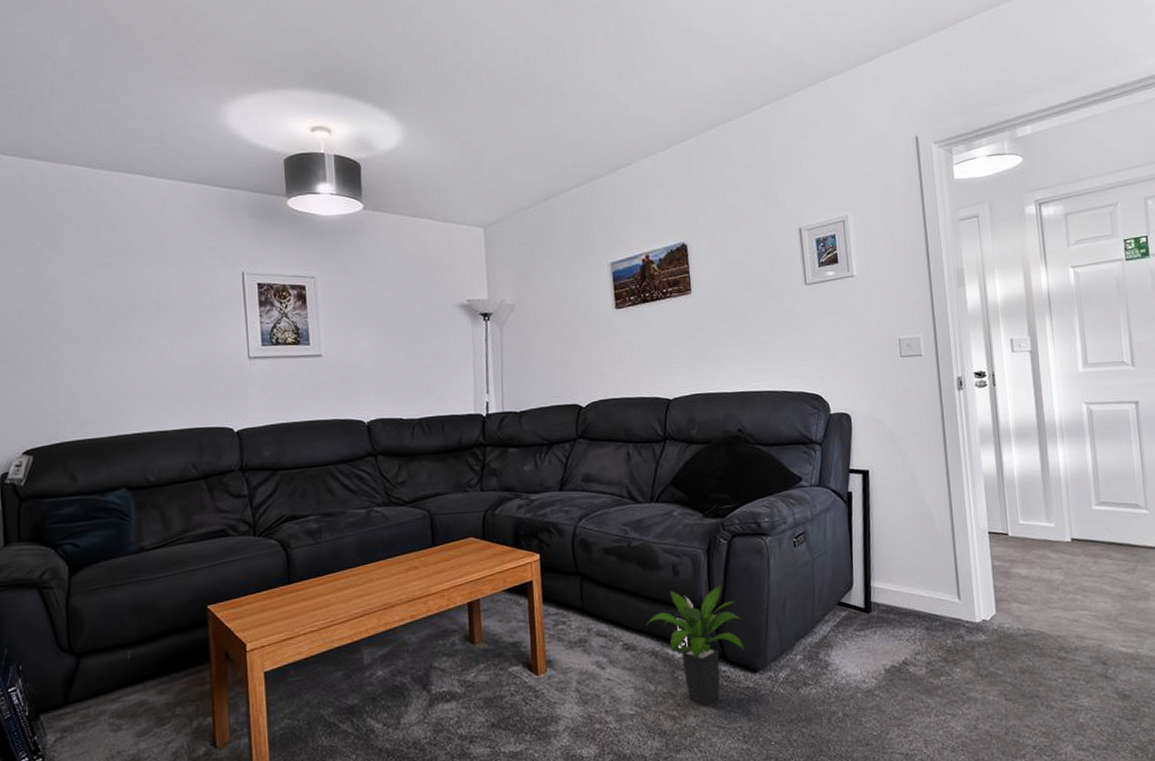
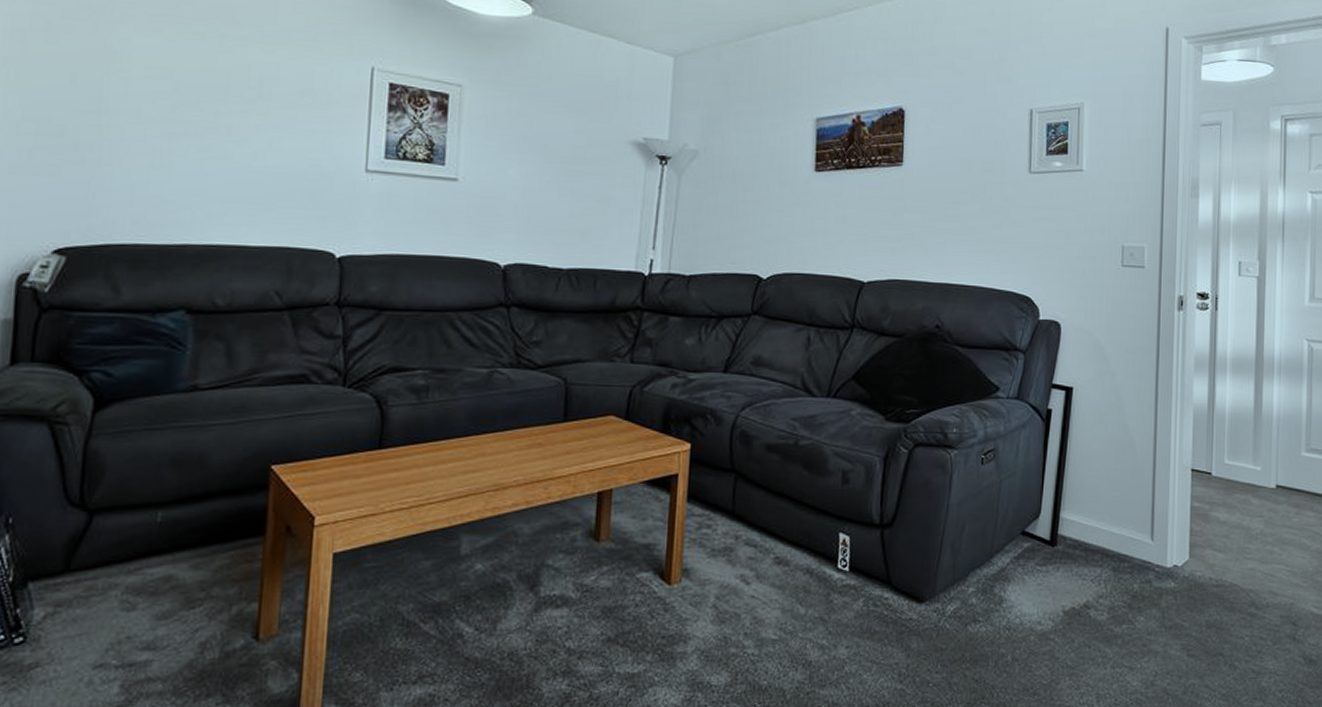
potted plant: present [646,585,745,706] -> none [804,500,913,637]

